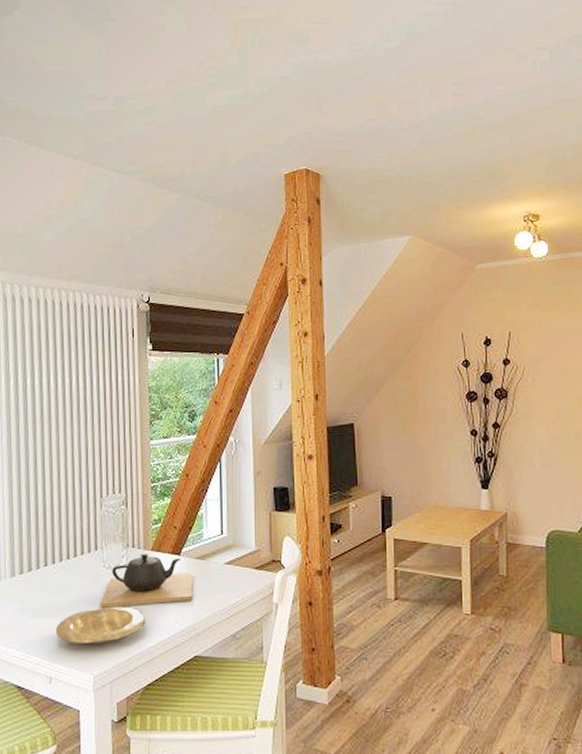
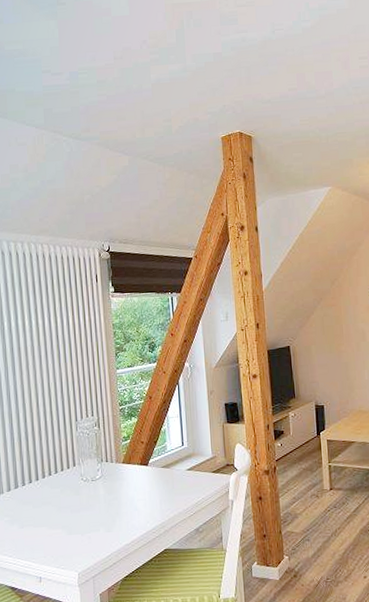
plate: present [55,605,146,644] -> none [42,511,121,547]
teapot: present [100,554,193,608] -> none [80,466,161,515]

